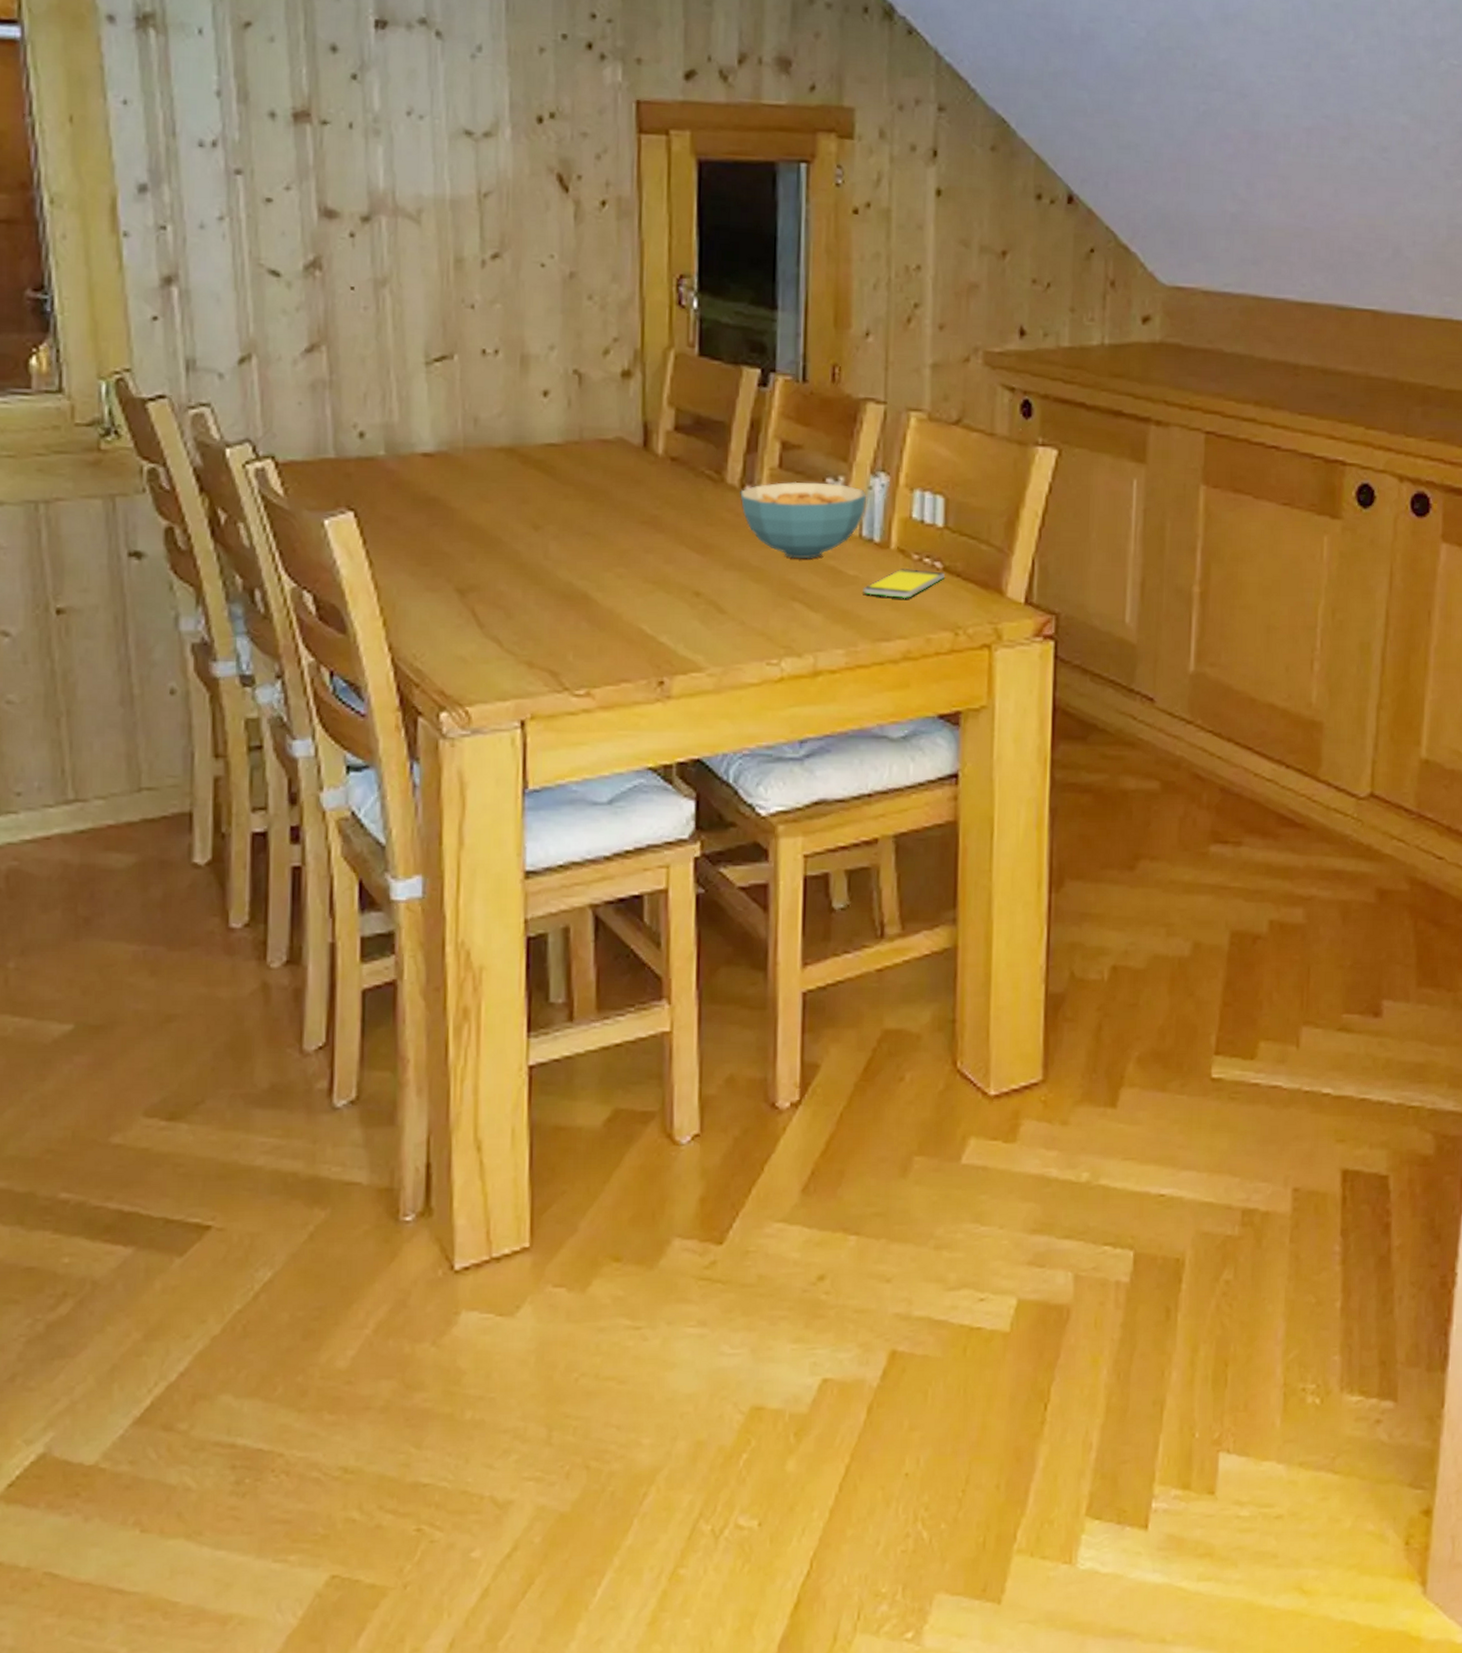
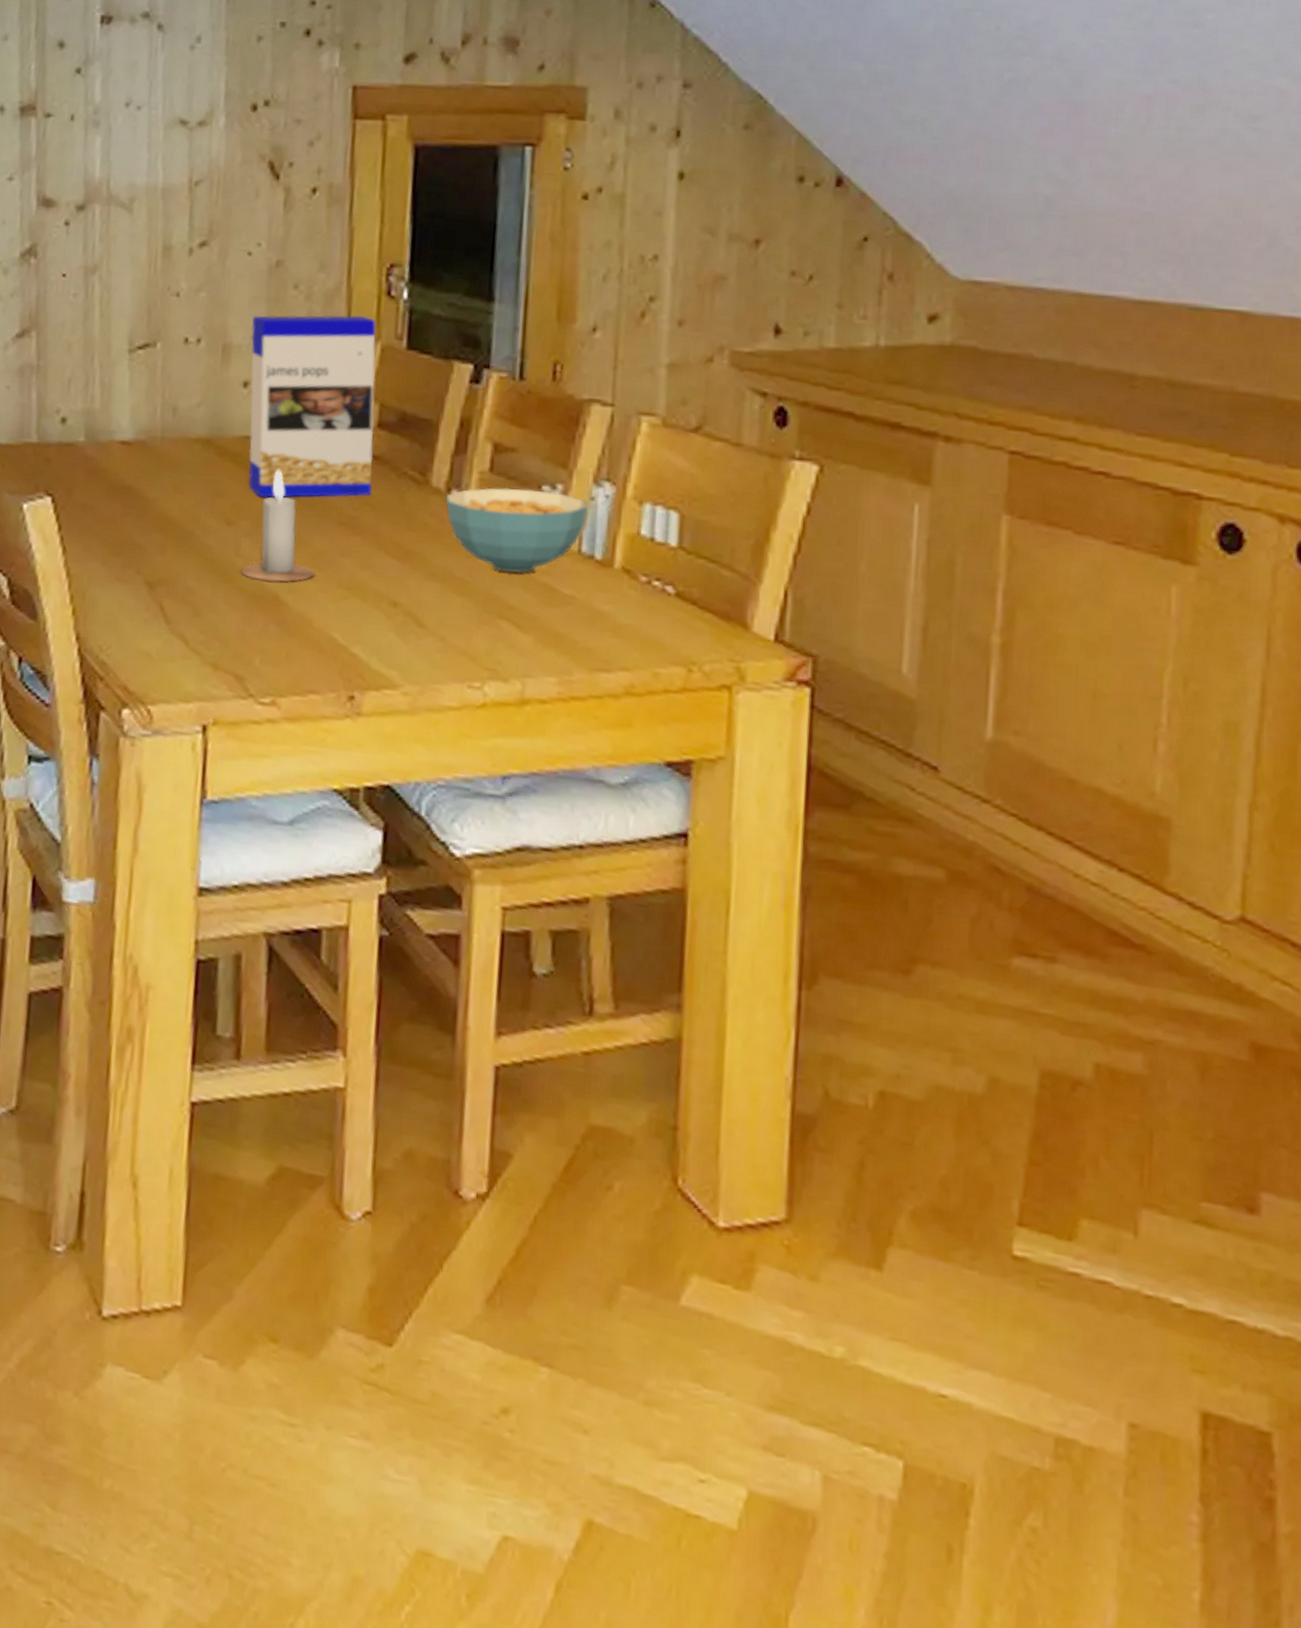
cereal box: none [549,324,672,502] -> present [248,315,377,498]
candle: none [550,474,621,582] -> present [240,469,315,583]
smartphone: present [863,567,945,599] -> none [580,590,677,626]

